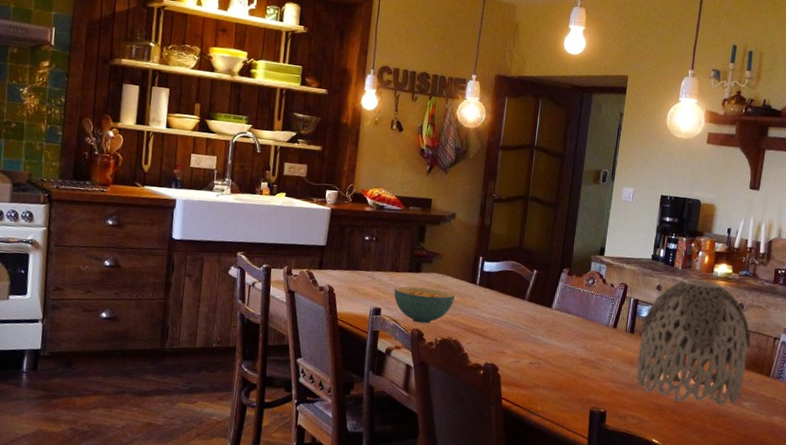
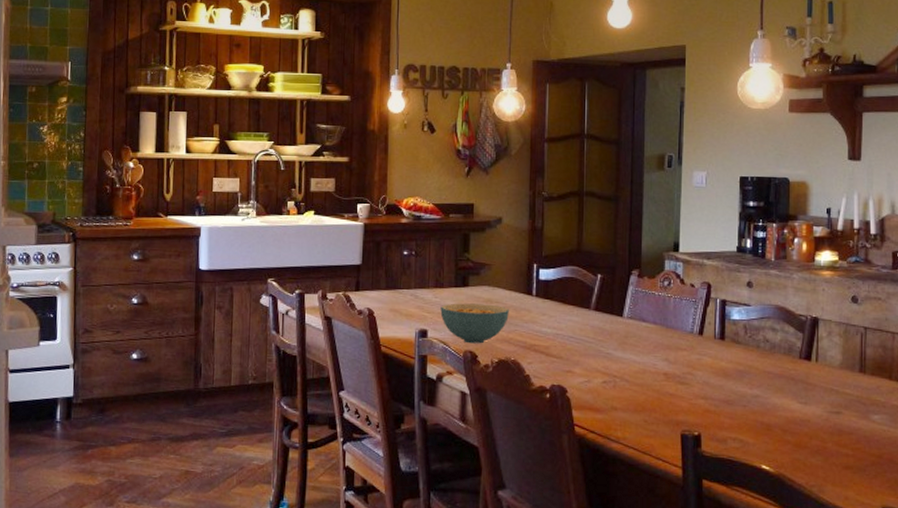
vase: present [636,279,751,405] -> none [732,271,872,420]

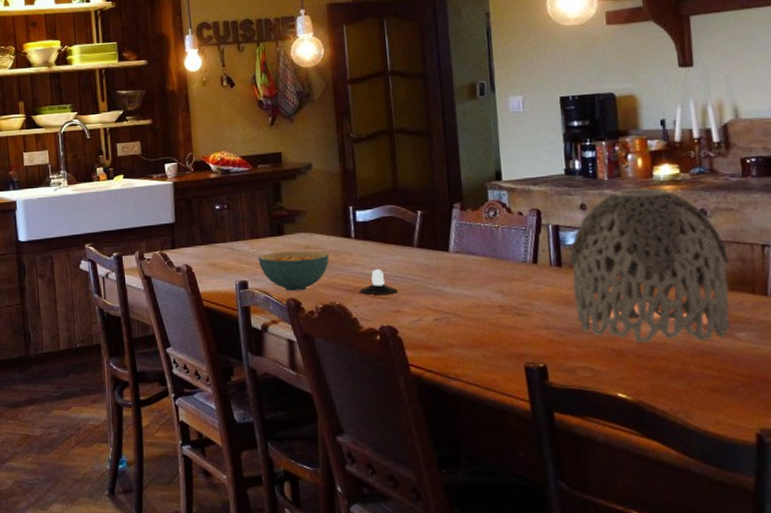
candle: none [534,328,571,355] -> present [359,269,398,295]
vase: none [732,271,872,420] -> present [569,188,730,343]

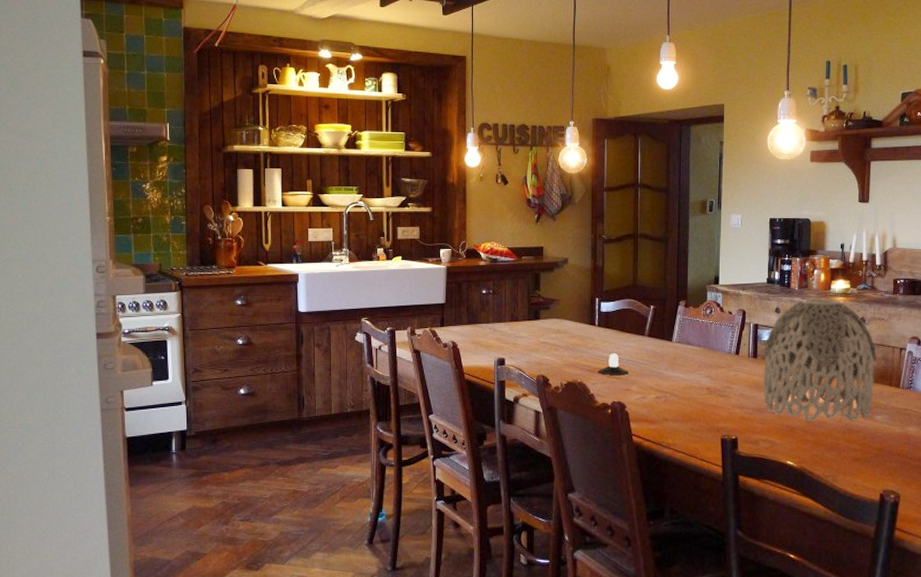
cereal bowl: present [258,250,329,291] -> none [516,334,575,369]

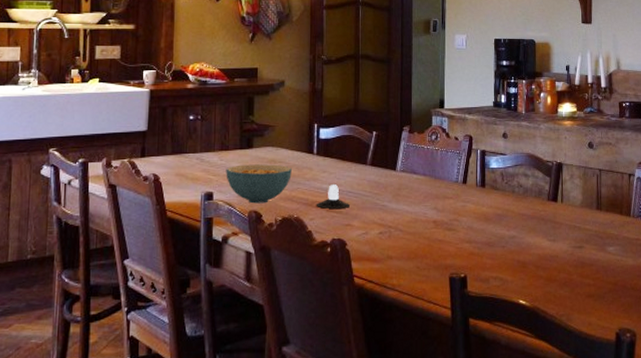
cereal bowl: none [516,334,575,369] -> present [226,164,292,204]
vase: present [763,298,876,422] -> none [491,122,606,256]

